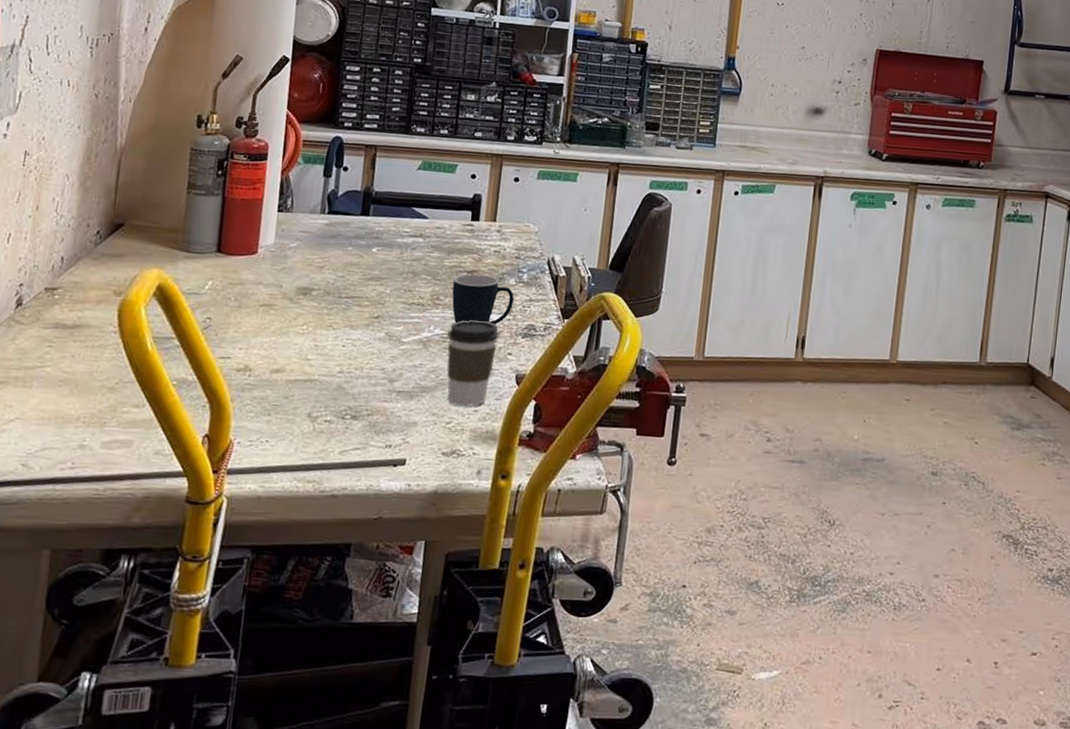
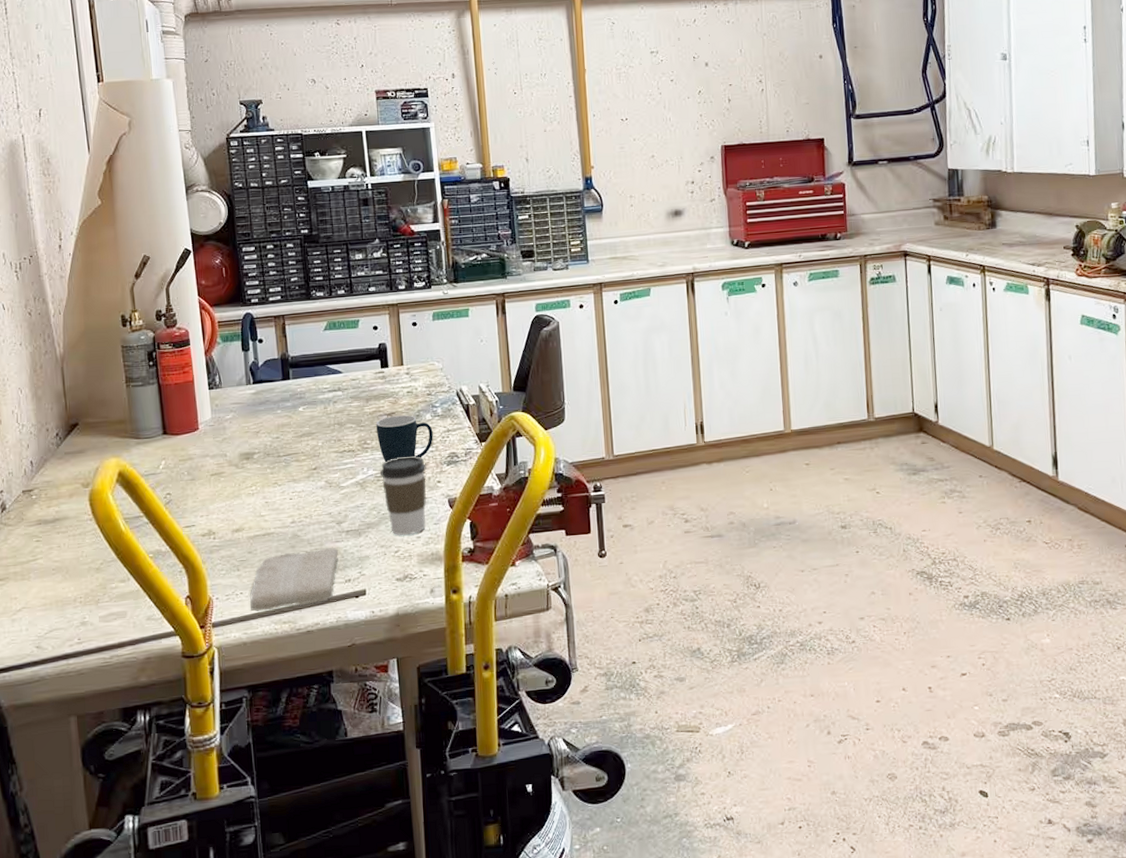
washcloth: none [274,405,384,466] -> present [250,547,339,611]

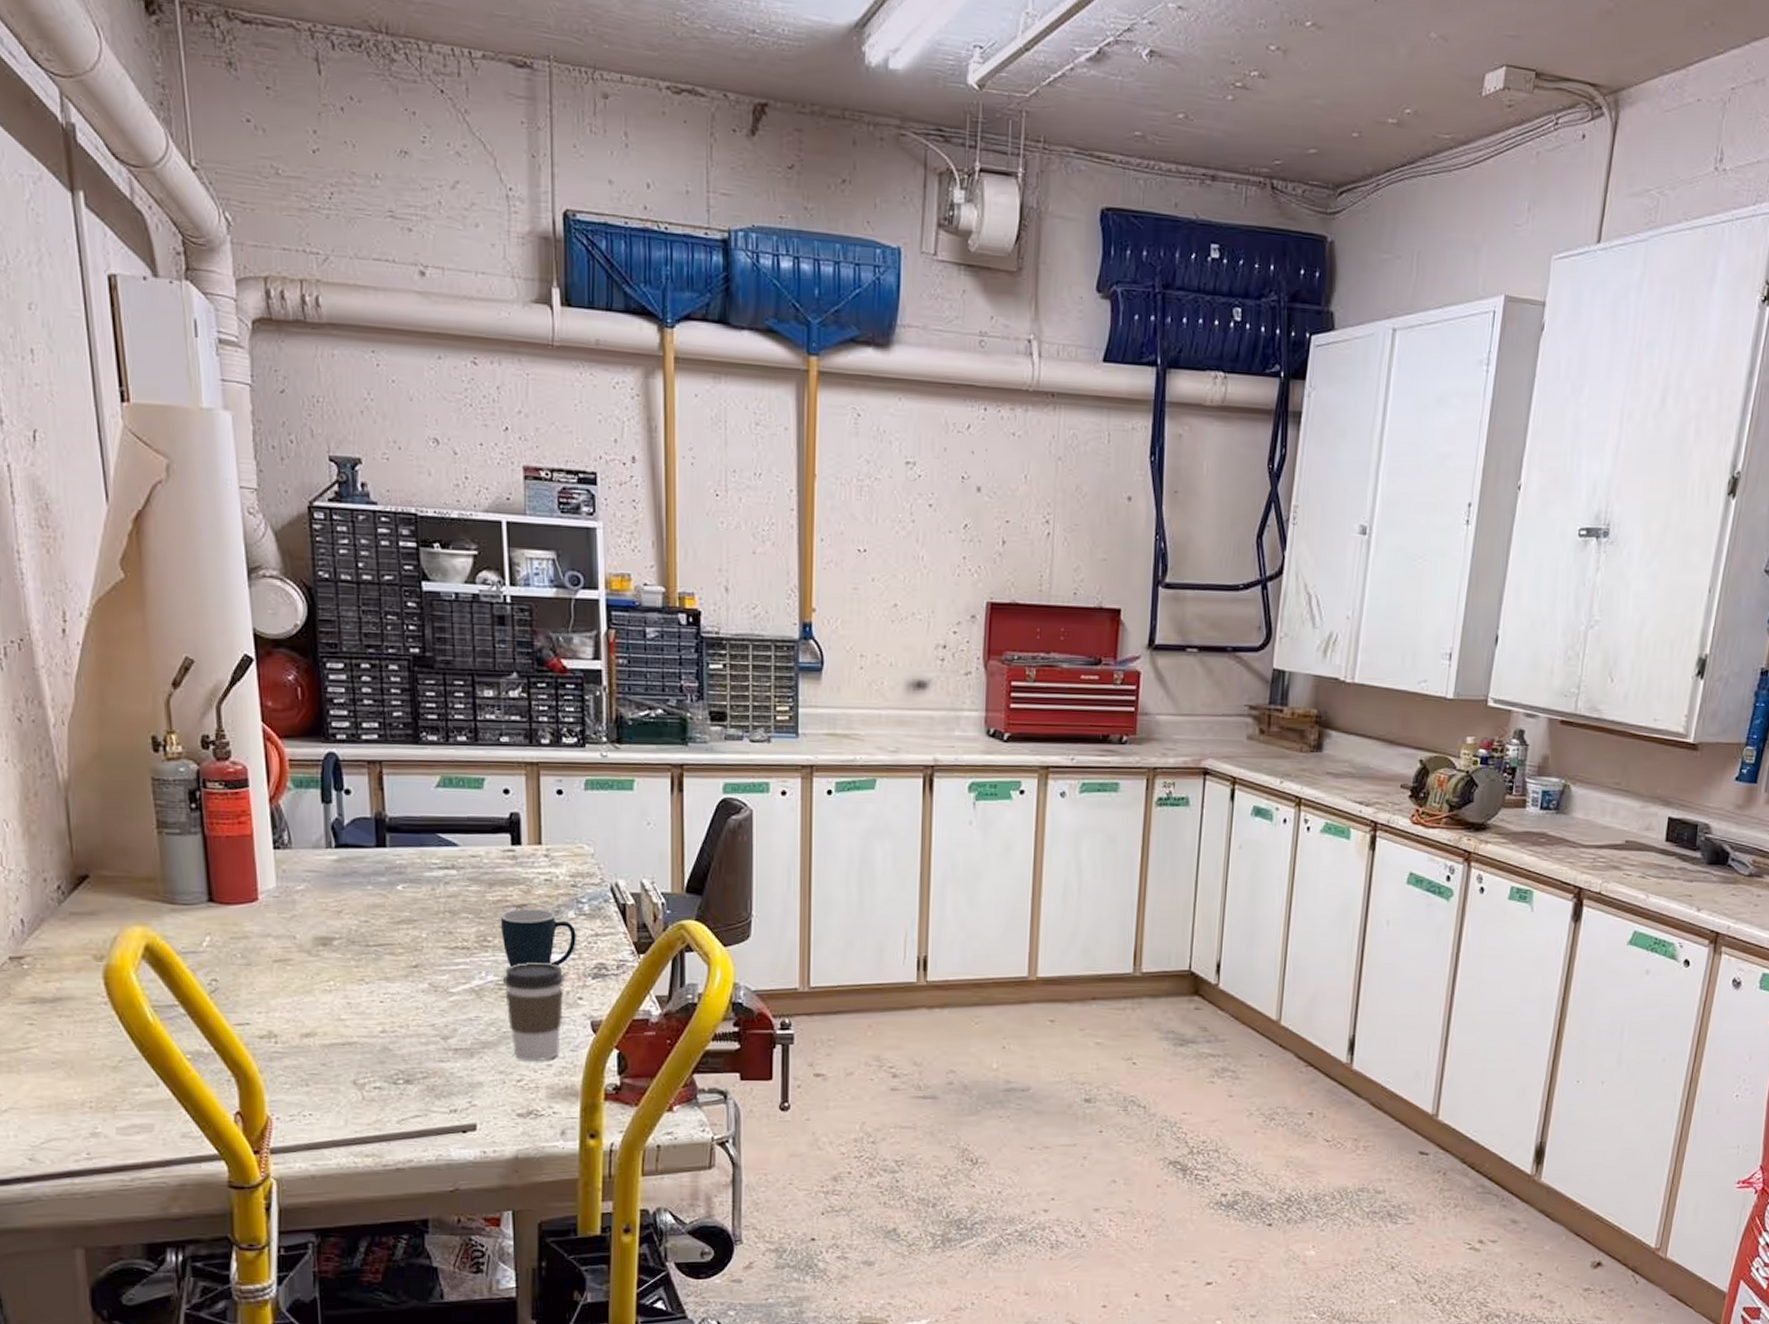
washcloth: present [250,547,339,611] -> none [322,1068,442,1139]

